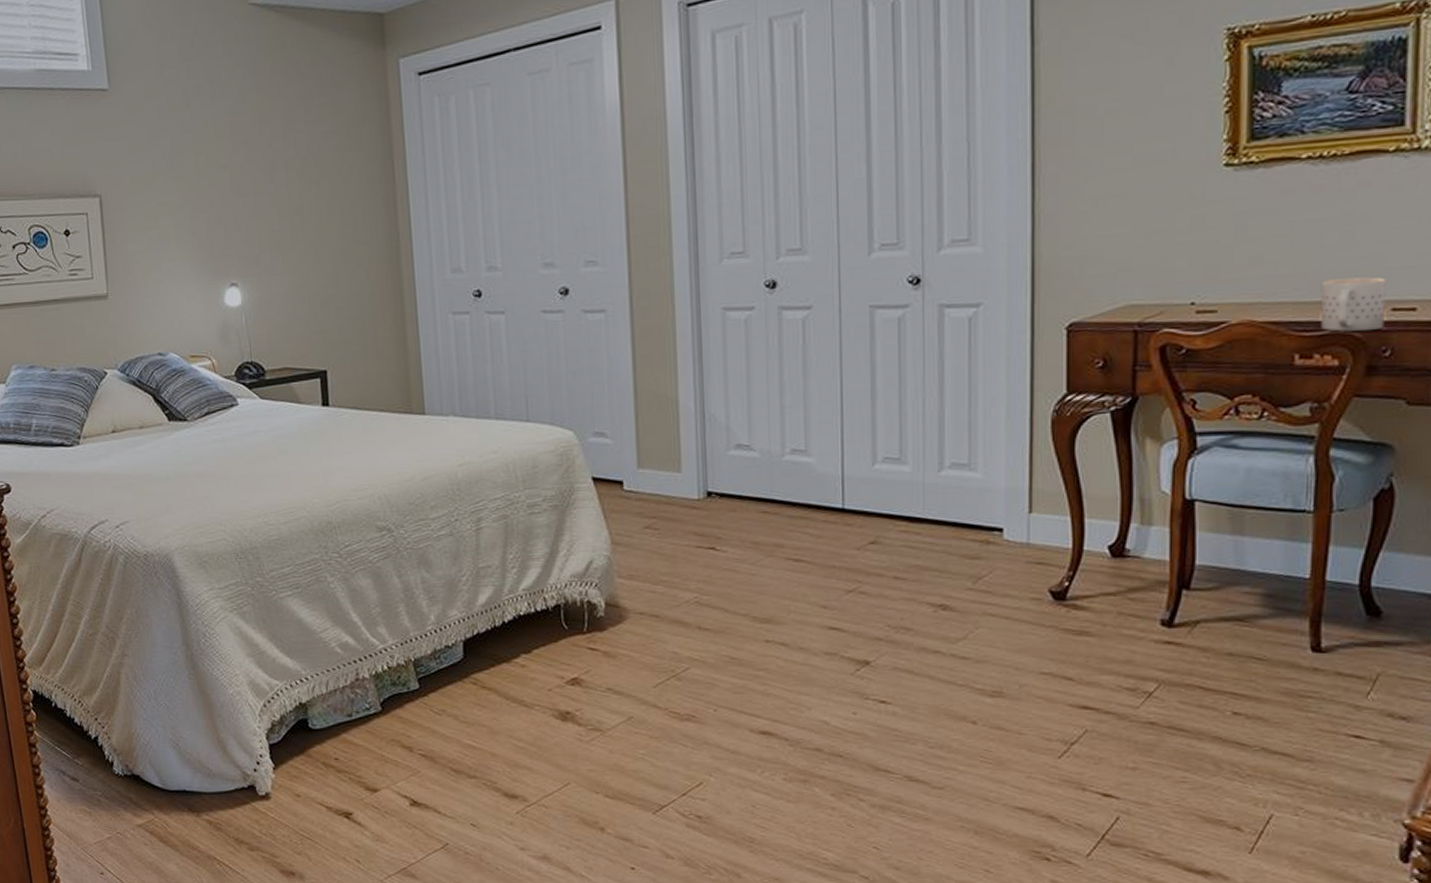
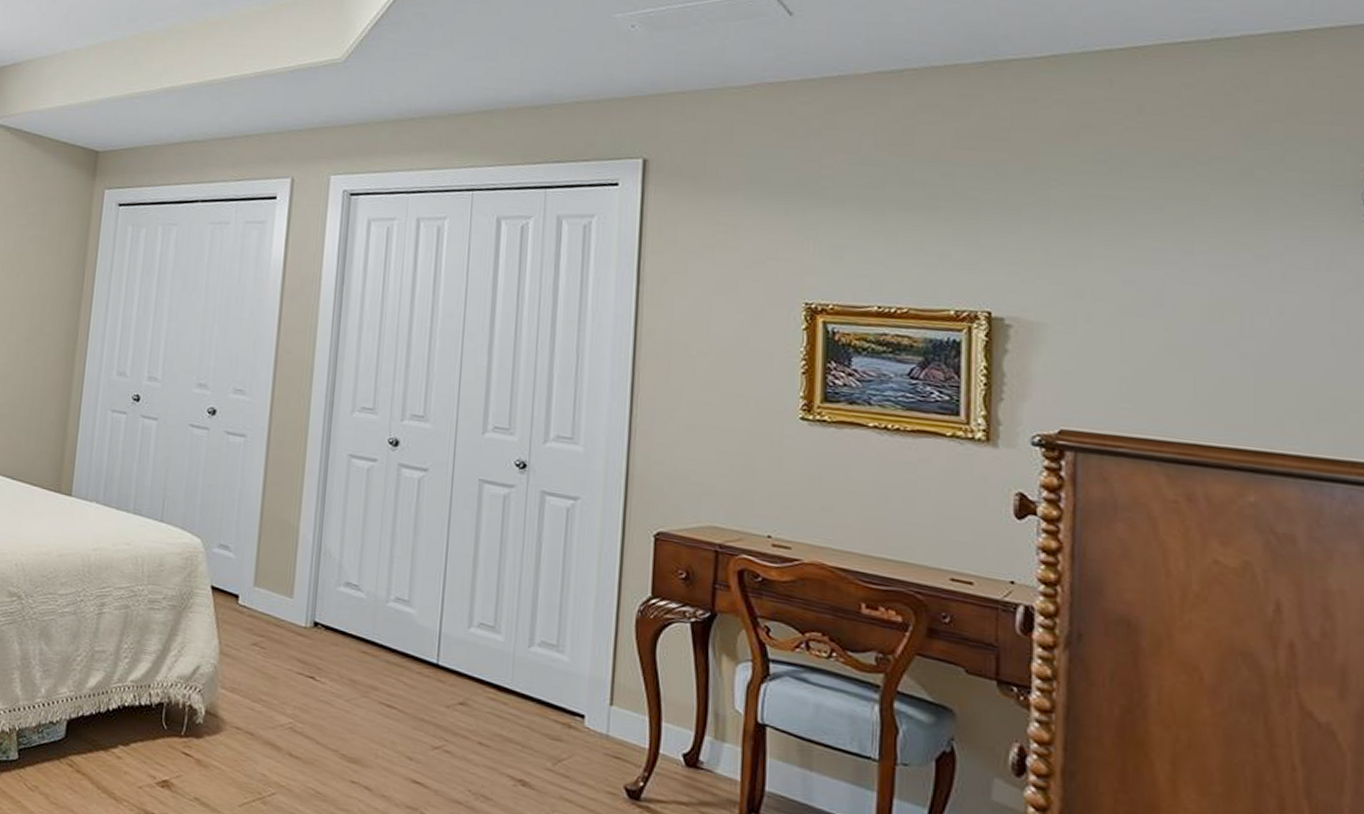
mug: present [1320,277,1386,332] -> none [885,539,945,596]

